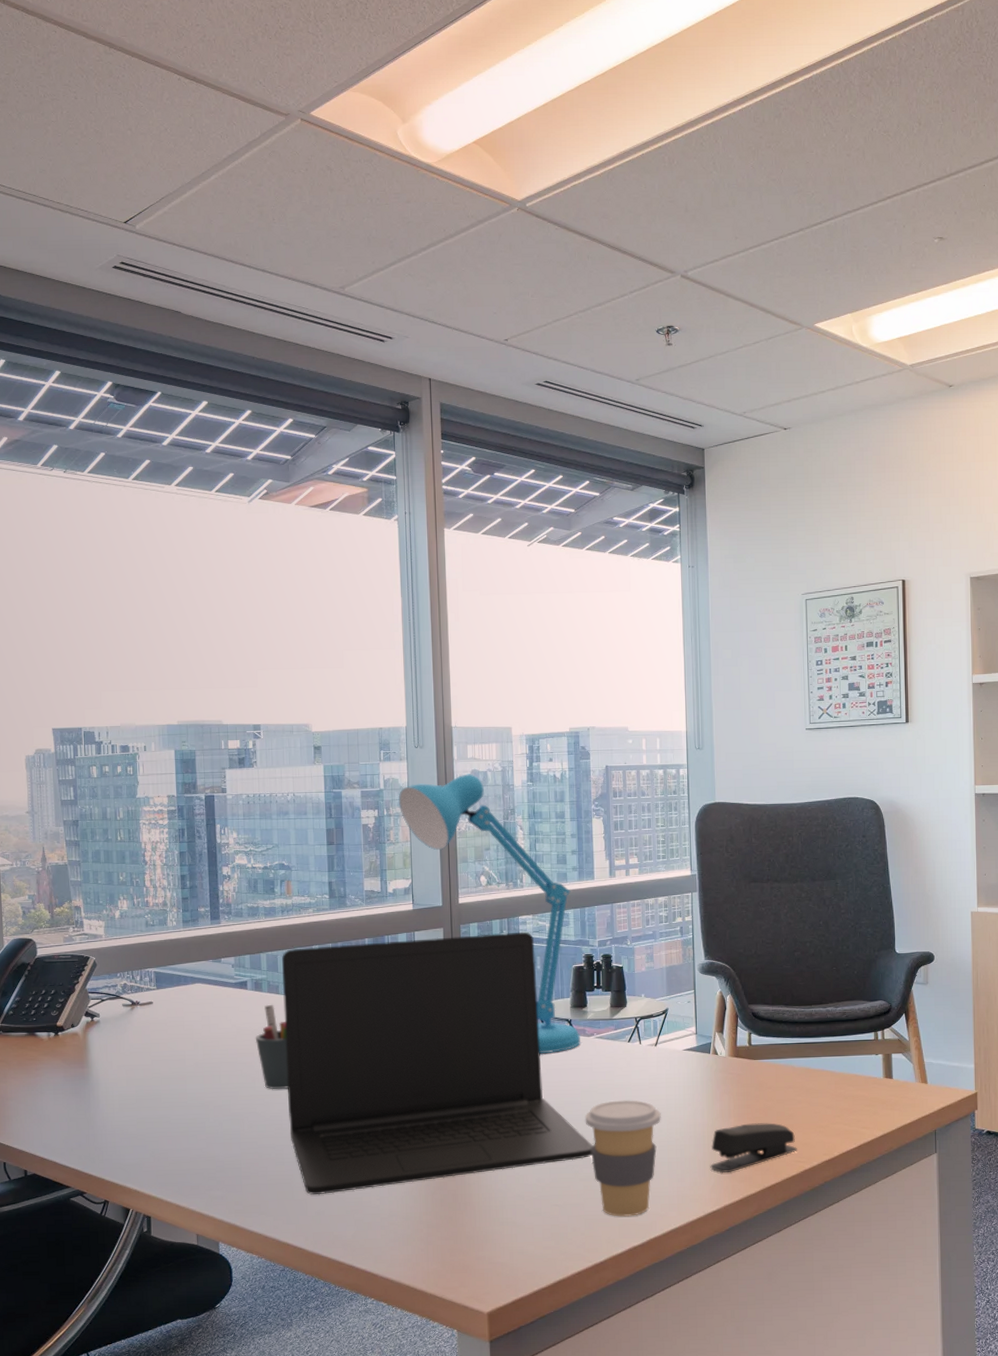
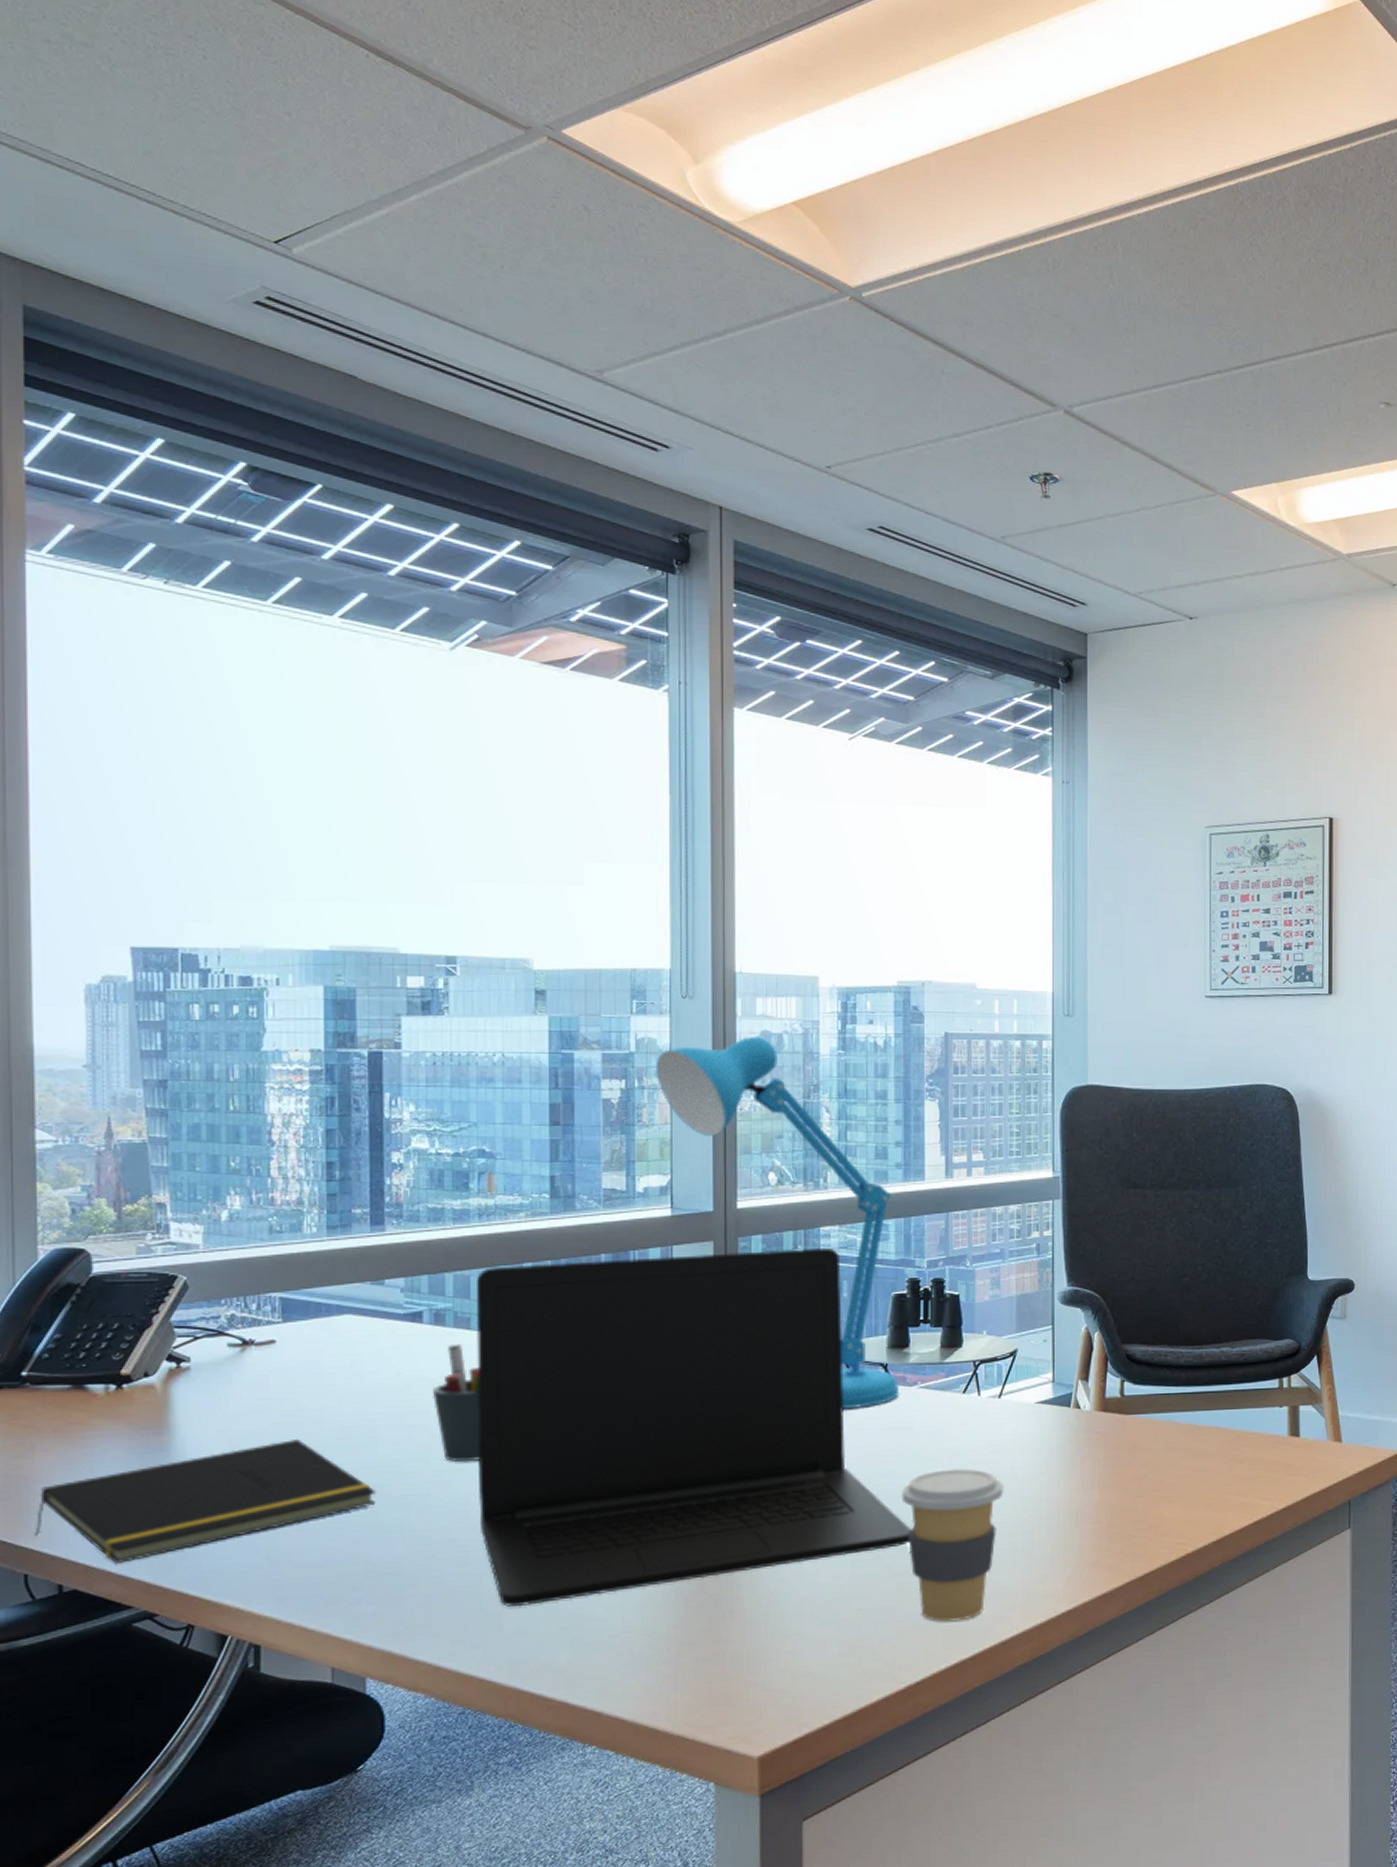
notepad: none [9,1072,221,1156] -> present [34,1439,376,1563]
stapler: present [710,1123,797,1174] -> none [1066,1495,1178,1561]

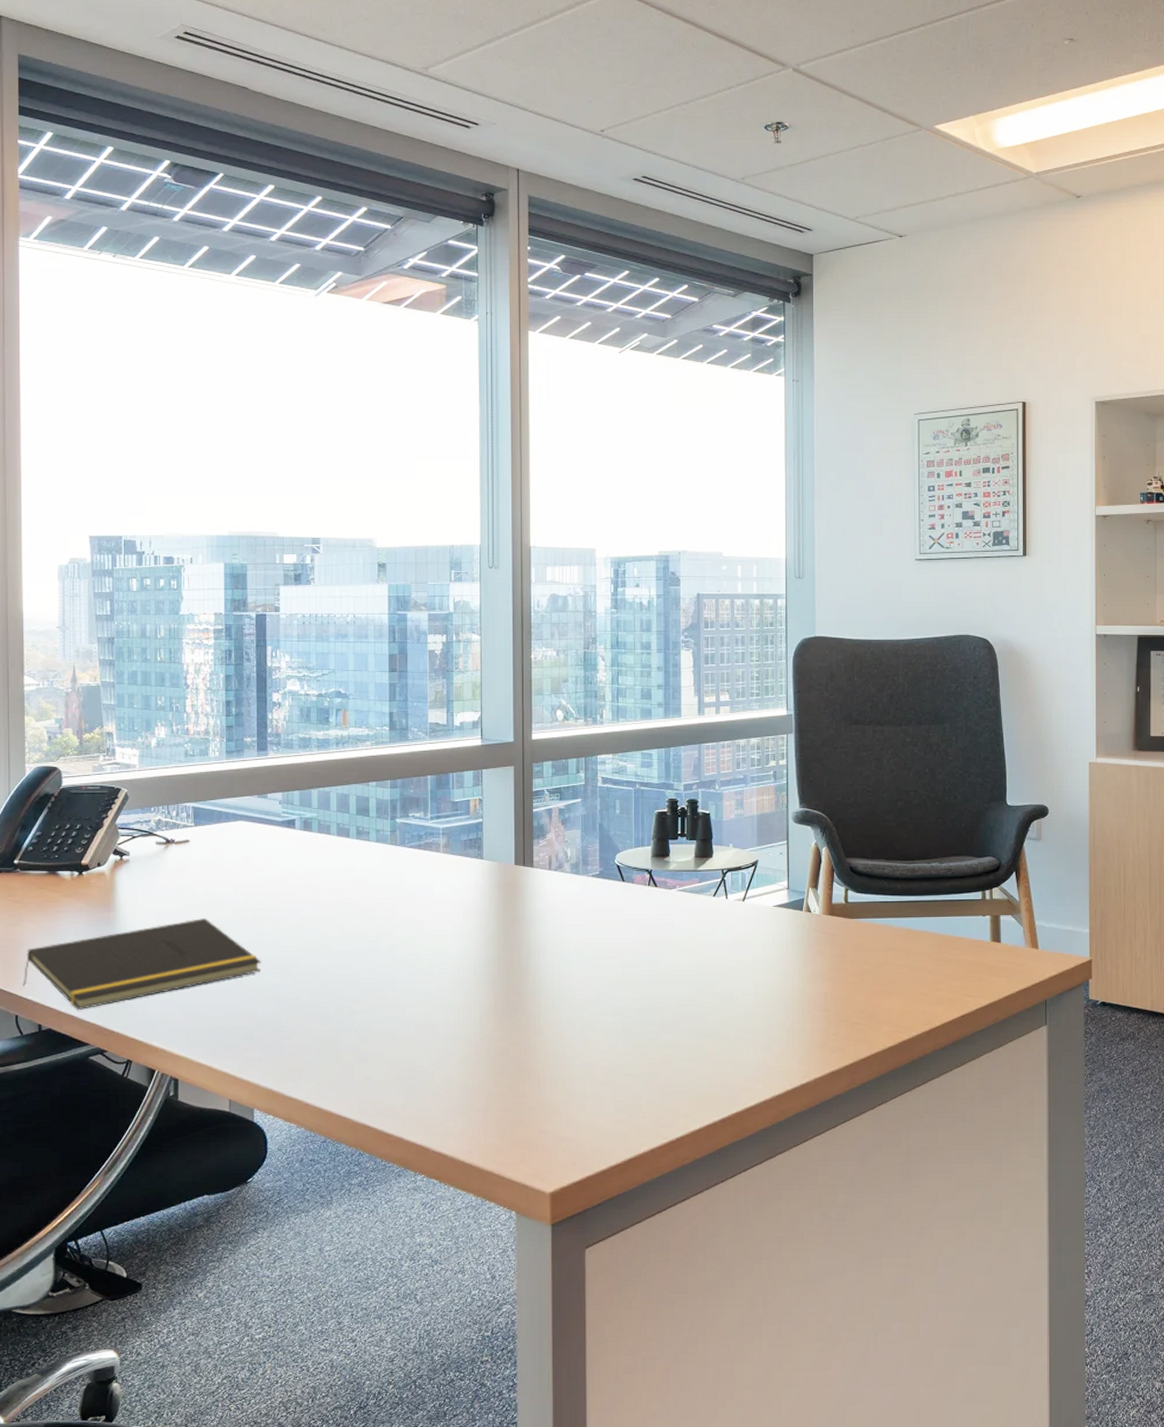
pen holder: present [432,1343,480,1463] -> none [302,845,338,941]
laptop: present [475,1247,911,1607] -> none [334,772,672,1059]
desk lamp: present [655,1036,900,1408] -> none [469,598,662,906]
coffee cup: present [901,1468,1005,1622] -> none [663,960,748,1089]

